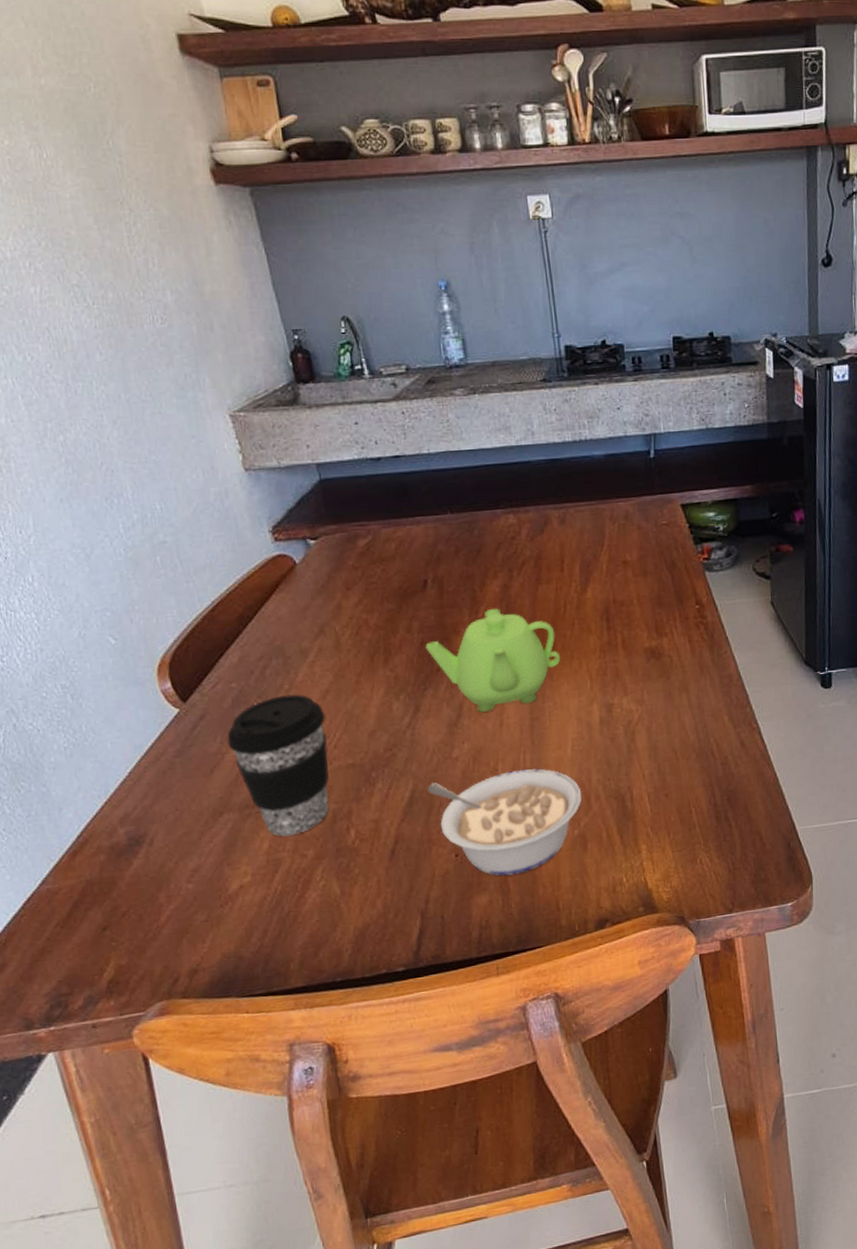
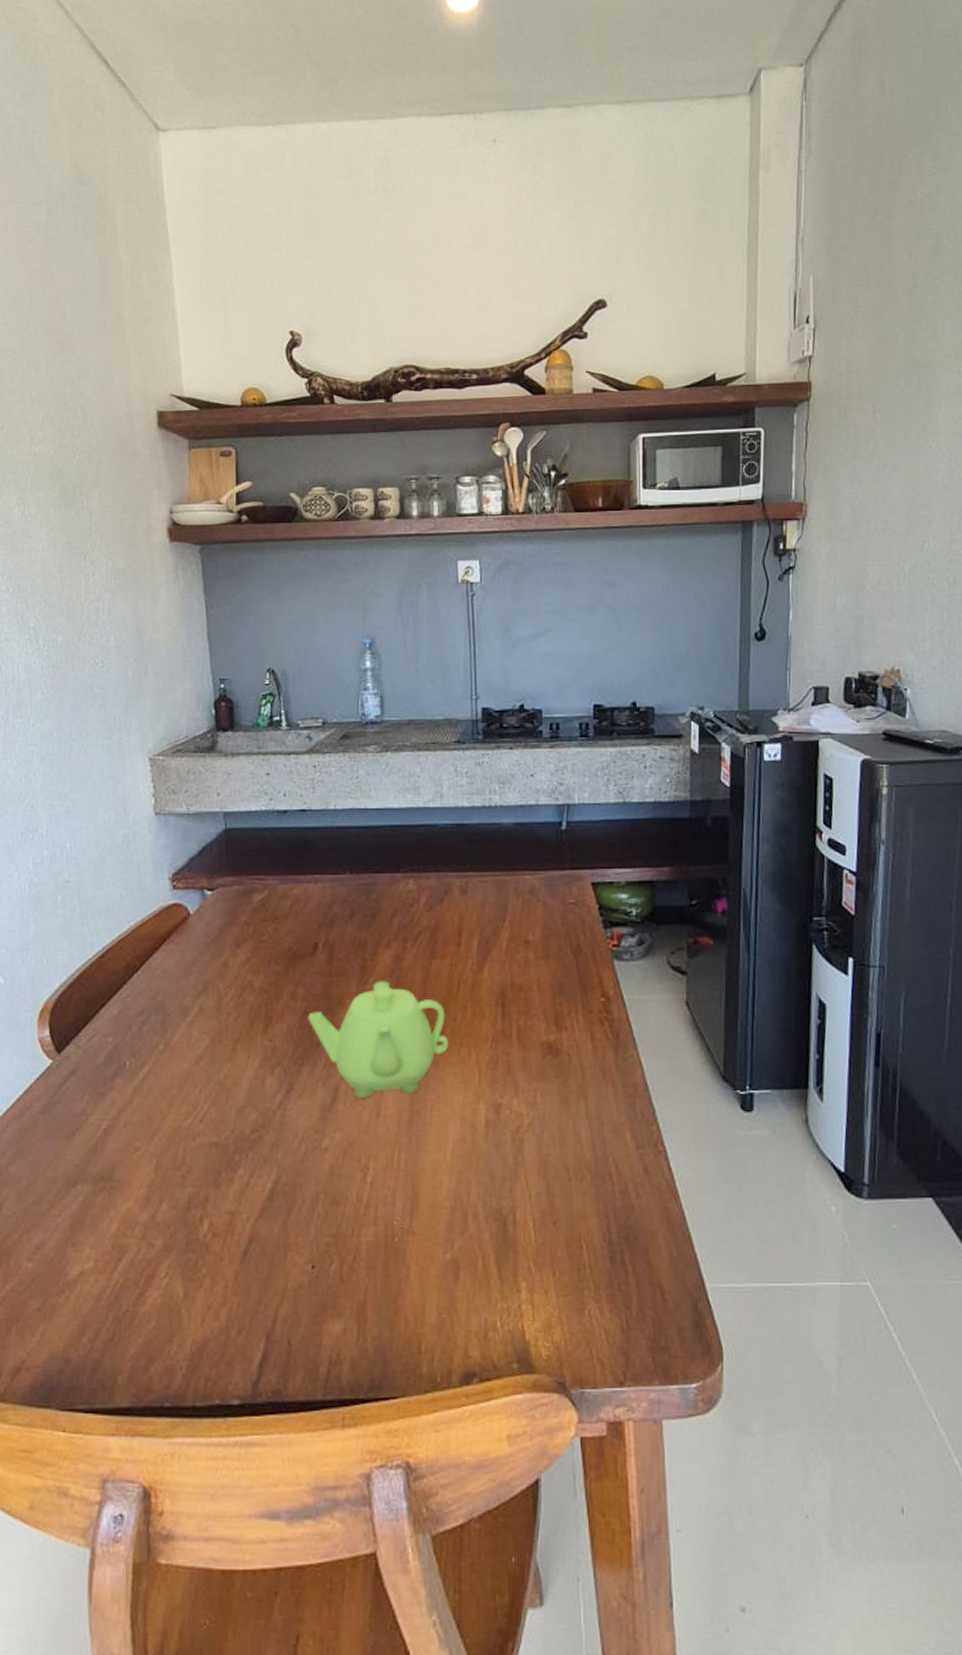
coffee cup: present [227,694,329,837] -> none [93,1056,196,1219]
legume: present [427,768,582,876] -> none [291,1170,459,1300]

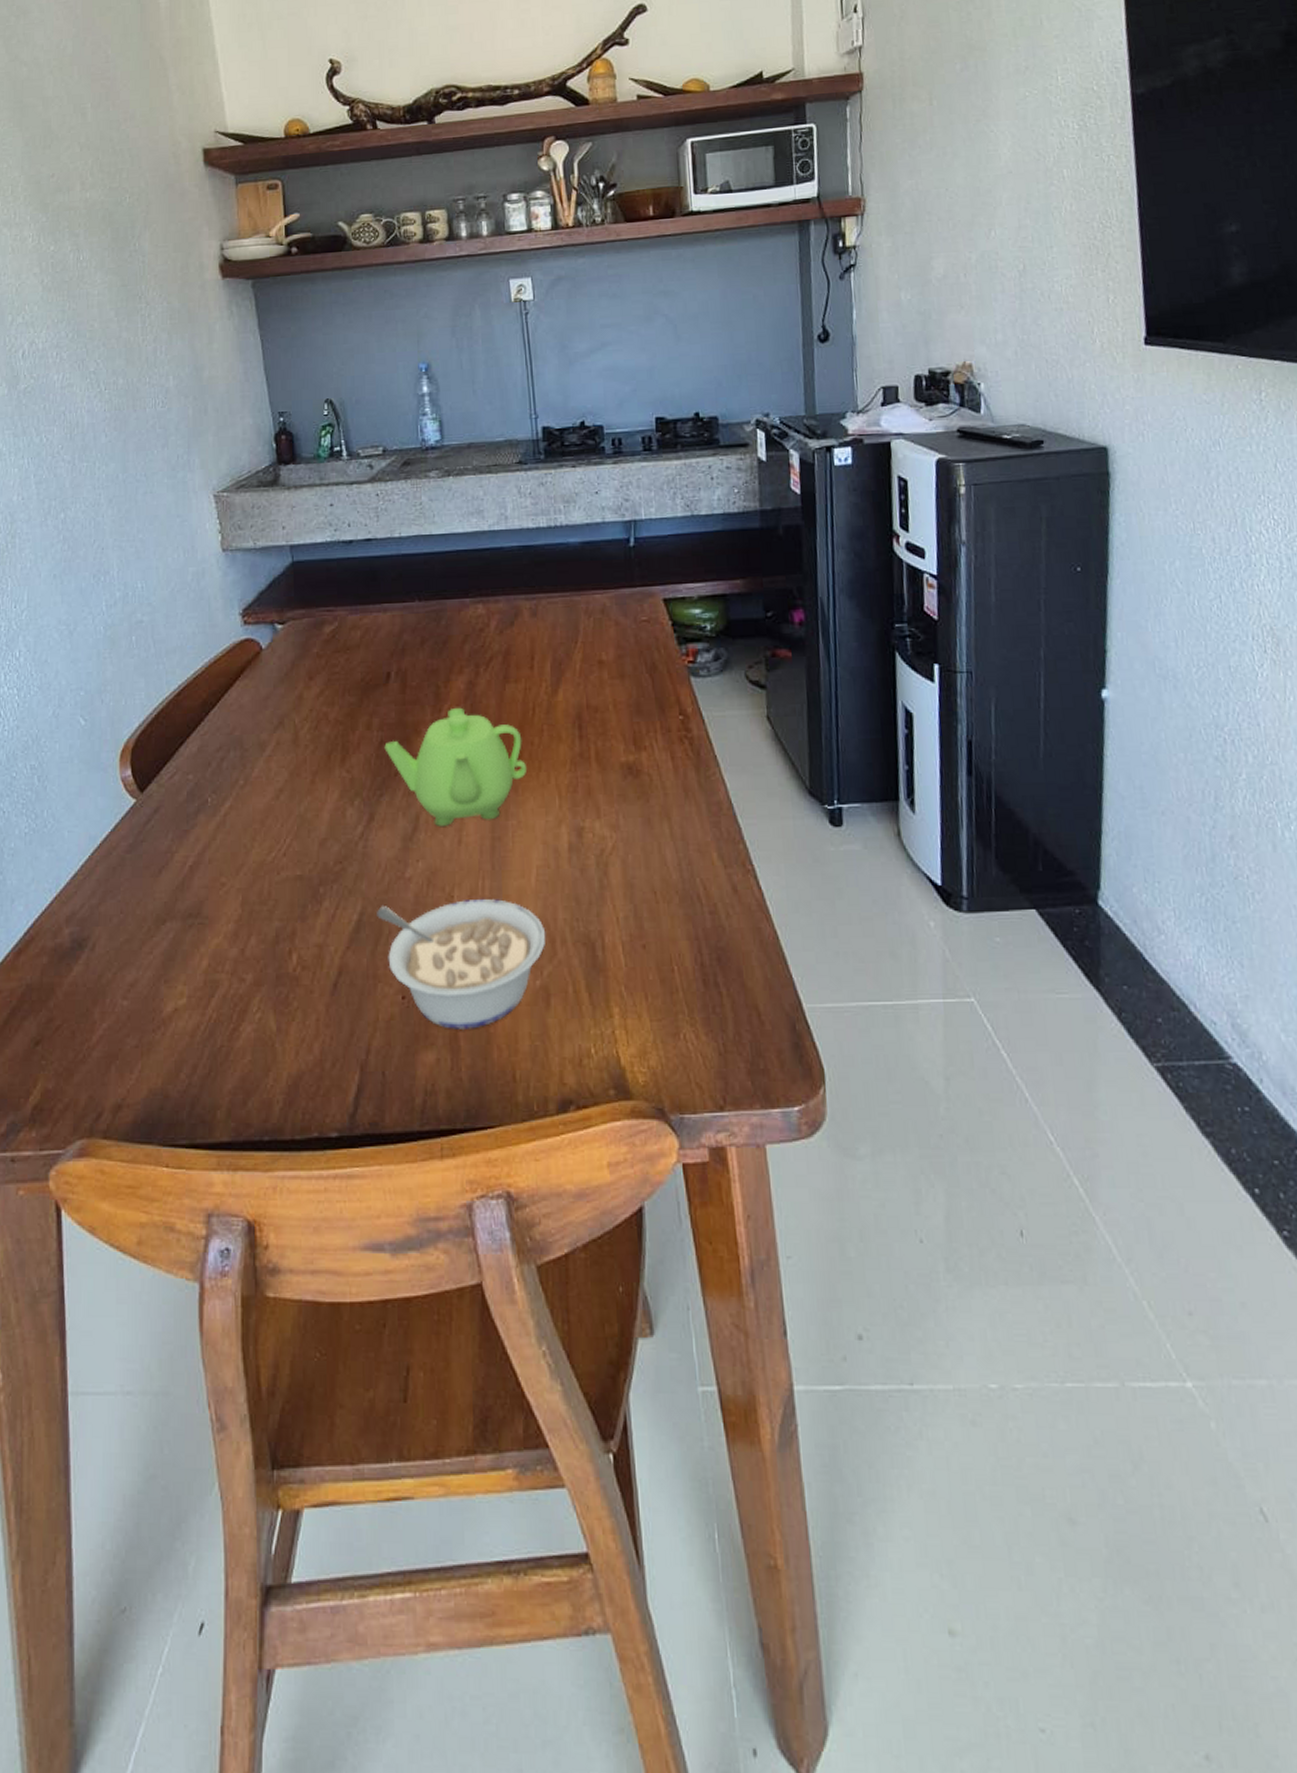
legume: none [291,1170,459,1300] -> present [377,898,546,1029]

